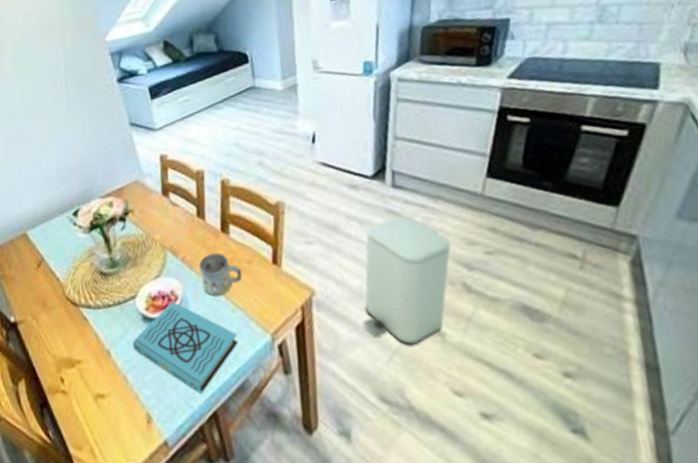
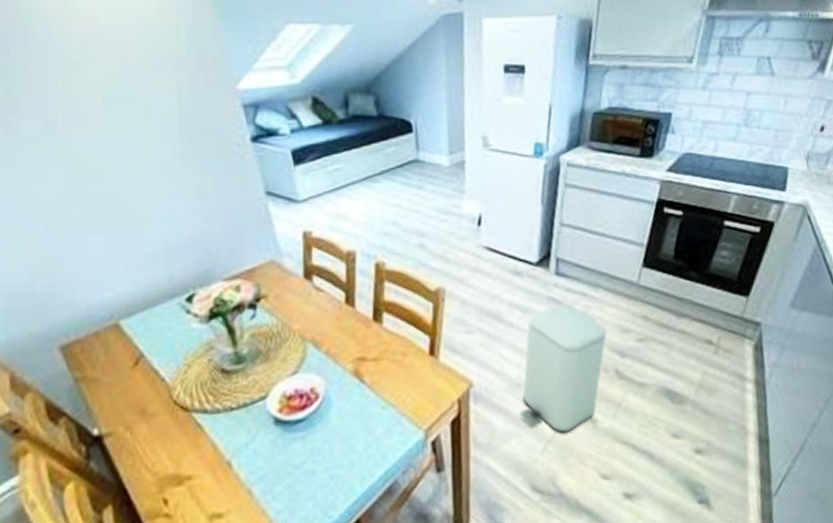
book: present [132,302,239,394] -> none [260,400,388,502]
mug: present [199,252,243,296] -> none [346,344,396,393]

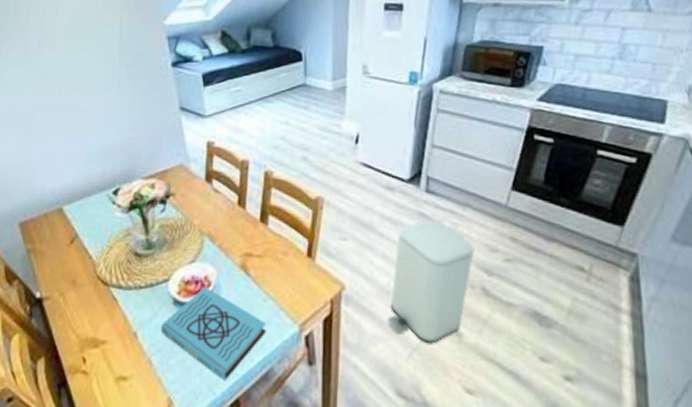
book: none [260,400,388,502] -> present [160,287,267,380]

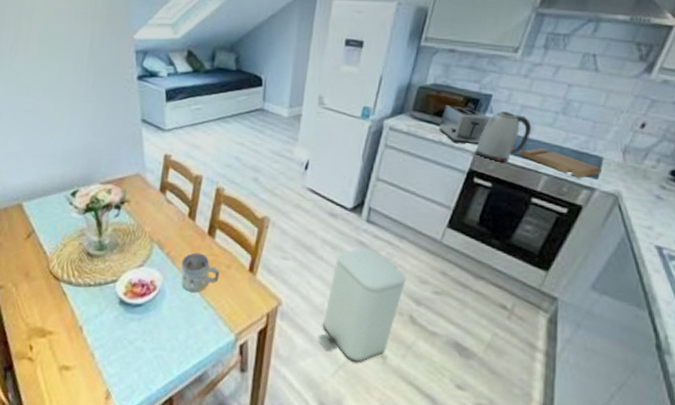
book: present [160,287,267,380] -> none [105,291,205,379]
mug: none [235,242,277,284] -> present [181,252,220,293]
toaster: none [491,60,544,101] -> present [439,104,490,145]
kettle: none [532,62,589,116] -> present [475,111,532,163]
cutting board: none [579,96,667,125] -> present [520,147,601,178]

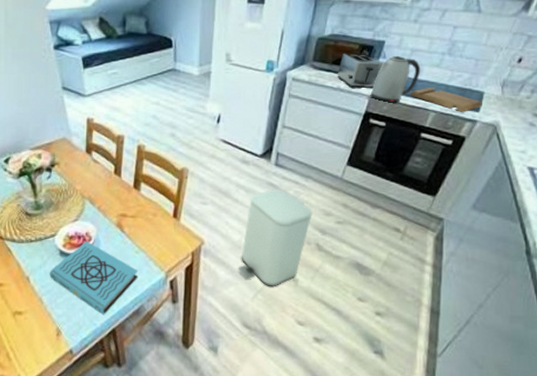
book: none [105,291,205,379] -> present [49,241,139,315]
mug: present [181,252,220,293] -> none [112,205,148,239]

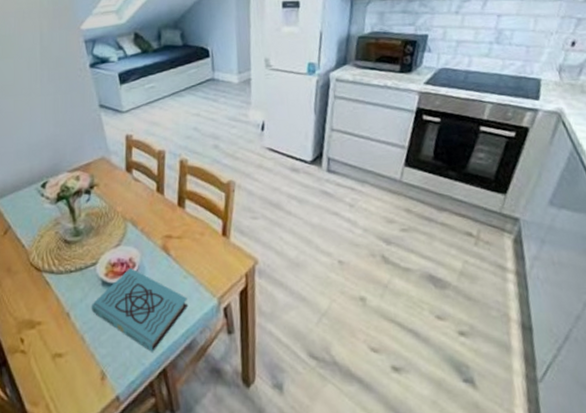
pedal bin: present [239,189,312,286] -> none [298,197,374,308]
toaster: present [337,53,383,89] -> none [382,49,429,85]
kettle: present [370,56,421,103] -> none [420,48,470,97]
cutting board: present [410,86,482,112] -> none [462,77,541,102]

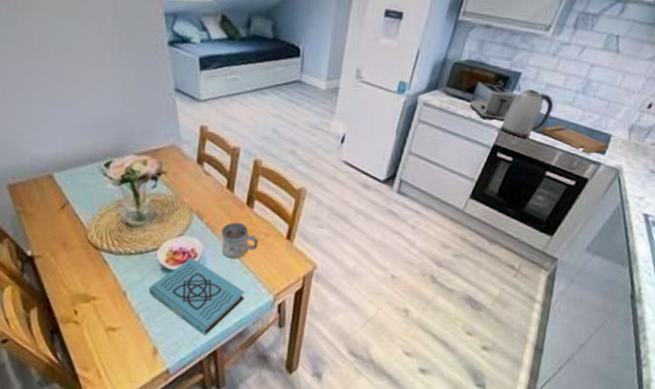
mug: none [156,224,195,264] -> present [221,222,259,259]
toaster: none [382,49,429,85] -> present [469,81,517,122]
kettle: none [420,48,470,97] -> present [500,89,554,139]
cutting board: none [462,77,541,102] -> present [540,124,609,154]

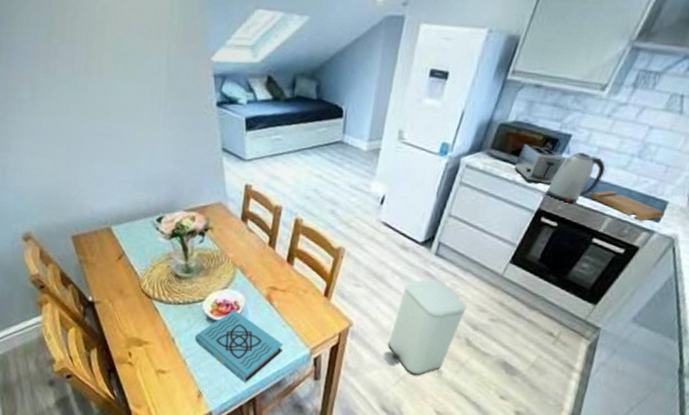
mug: present [221,222,259,259] -> none [262,277,298,313]
pedal bin: none [350,217,430,316] -> present [384,279,467,375]

